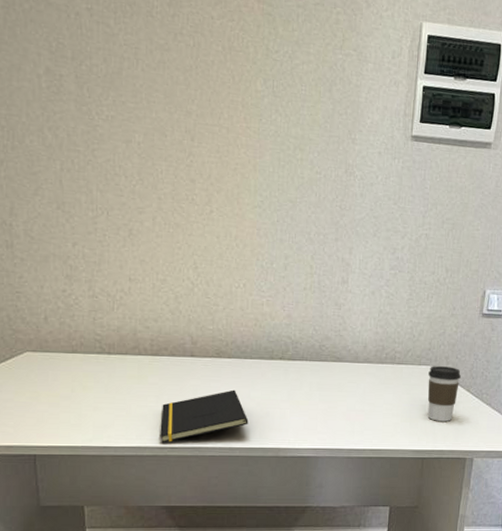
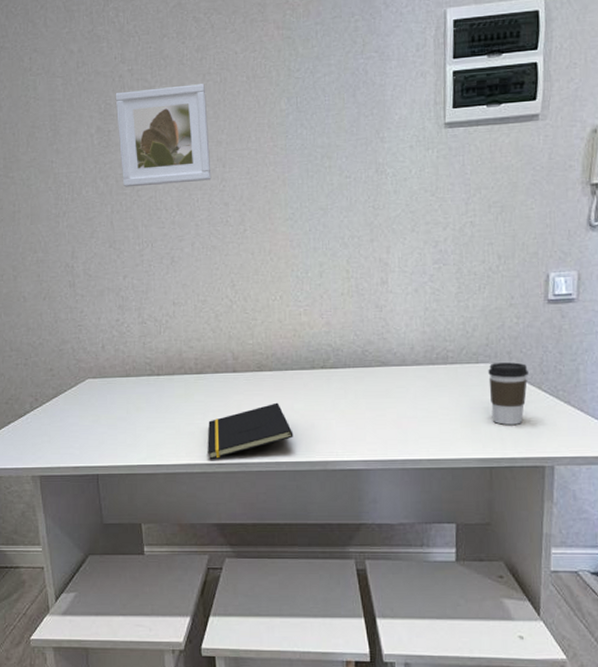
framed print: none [69,32,178,153] -> present [115,84,212,187]

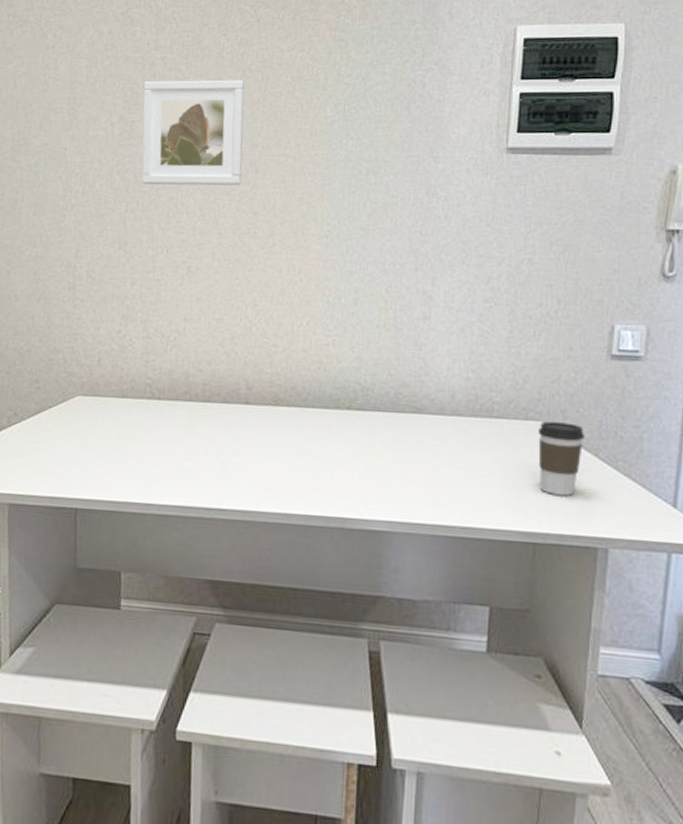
notepad: present [207,402,294,460] -> none [207,443,308,504]

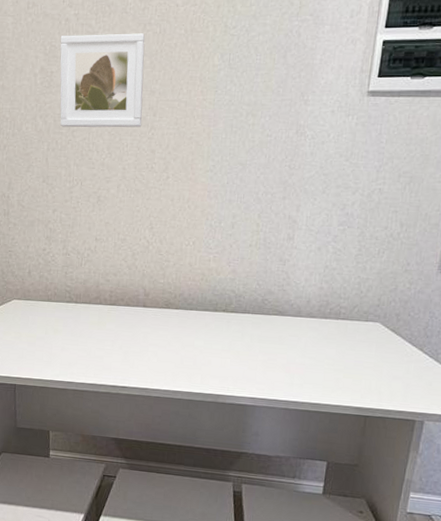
coffee cup: present [538,421,584,496] -> none [373,323,413,381]

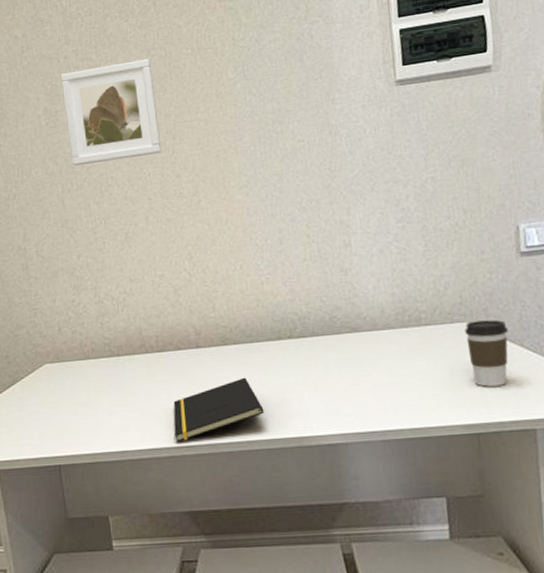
notepad: none [113,338,191,383] -> present [173,377,264,443]
coffee cup: none [373,323,413,381] -> present [465,319,508,387]

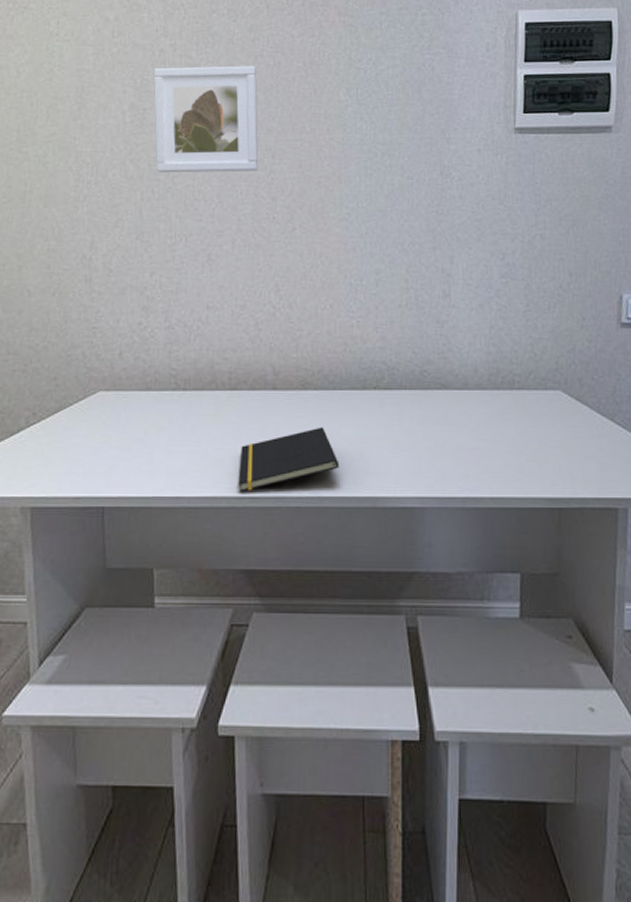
coffee cup: present [465,319,508,387] -> none [558,390,601,460]

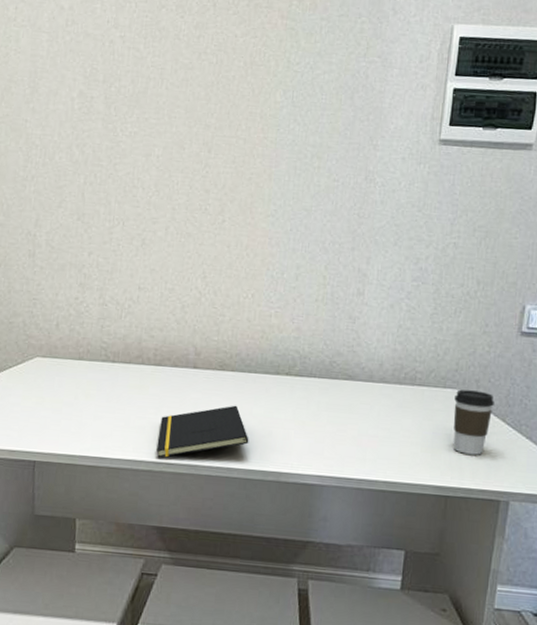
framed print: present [153,66,259,173] -> none [99,58,200,164]
coffee cup: none [558,390,601,460] -> present [453,389,494,455]

